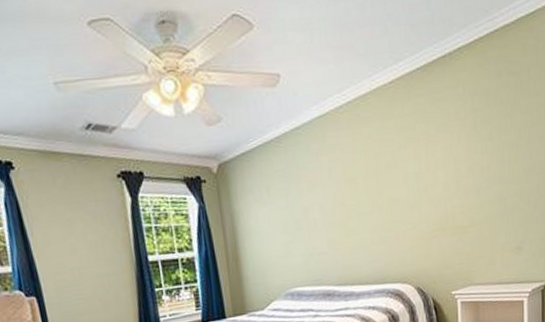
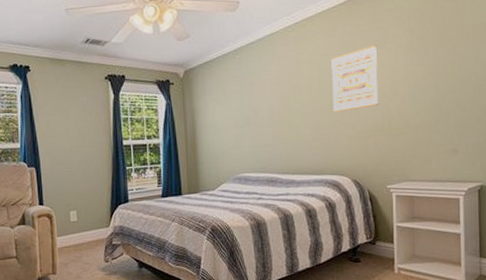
wall art: none [389,128,442,211] -> present [331,44,379,112]

